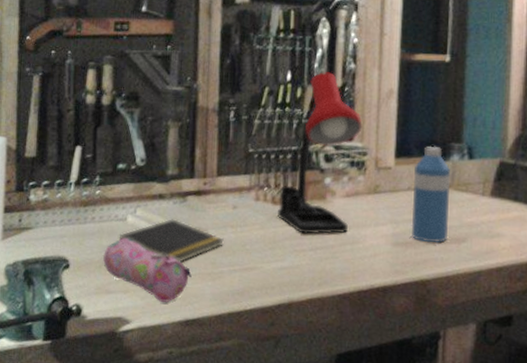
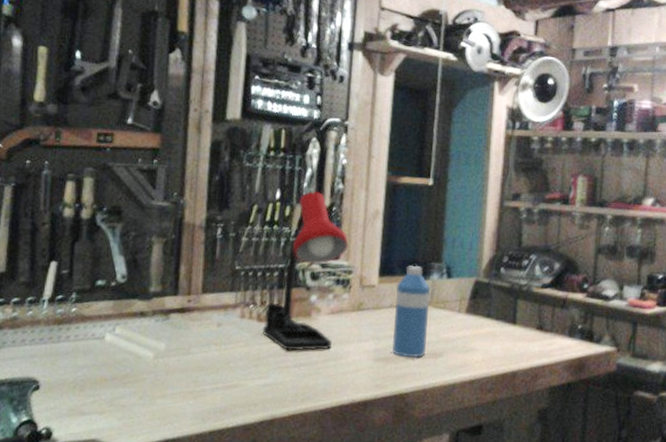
pencil case: present [103,237,192,302] -> none [77,356,172,422]
notepad: present [118,219,224,263] -> none [95,337,207,382]

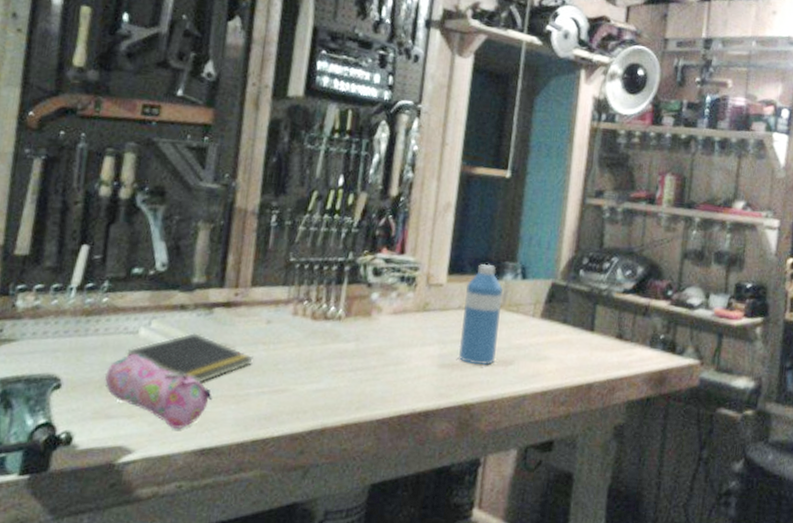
pencil case: none [77,356,172,422] -> present [105,353,212,429]
notepad: none [95,337,207,382] -> present [126,333,253,383]
desk lamp: present [263,191,349,351] -> none [317,179,416,354]

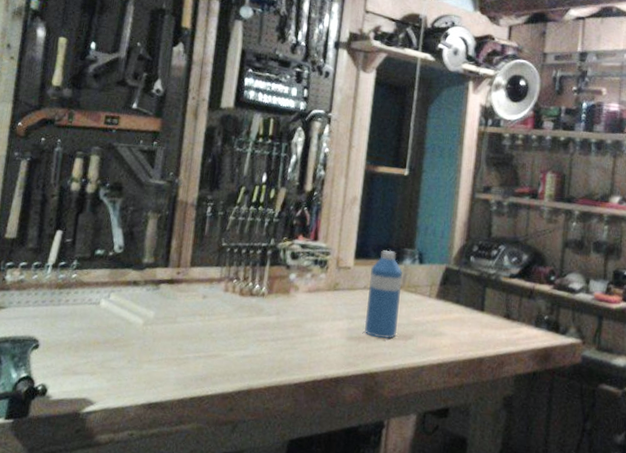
pencil case: present [105,353,212,429] -> none [73,320,158,385]
notepad: present [126,333,253,383] -> none [90,305,192,347]

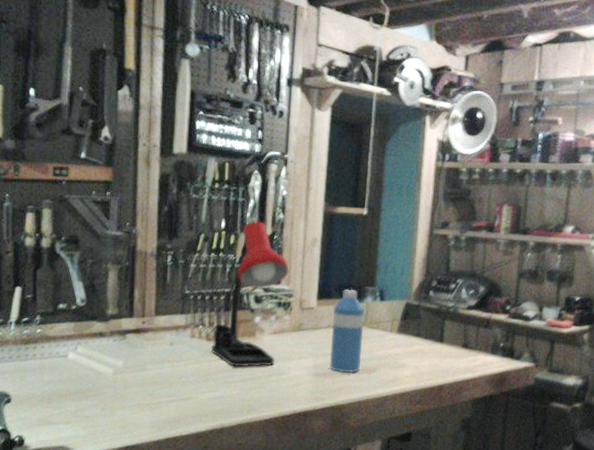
desk lamp: none [244,176,328,326] -> present [211,221,289,367]

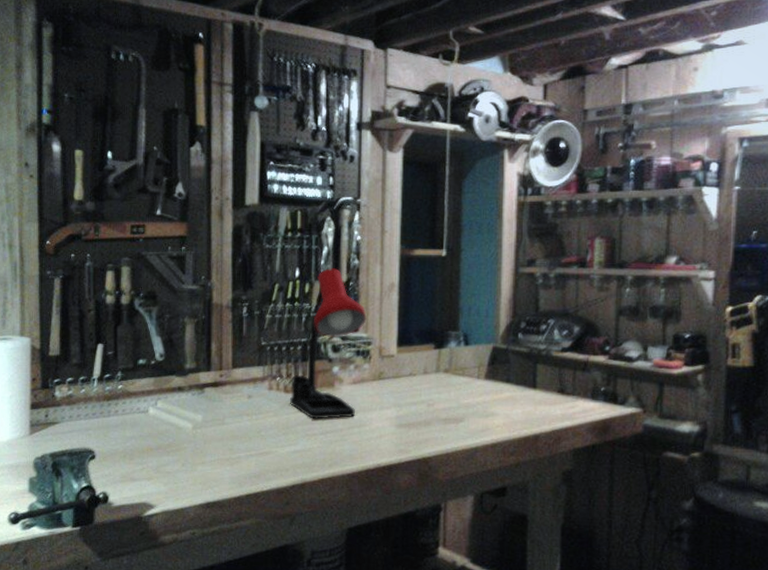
water bottle: present [329,289,364,373] -> none [413,334,448,423]

